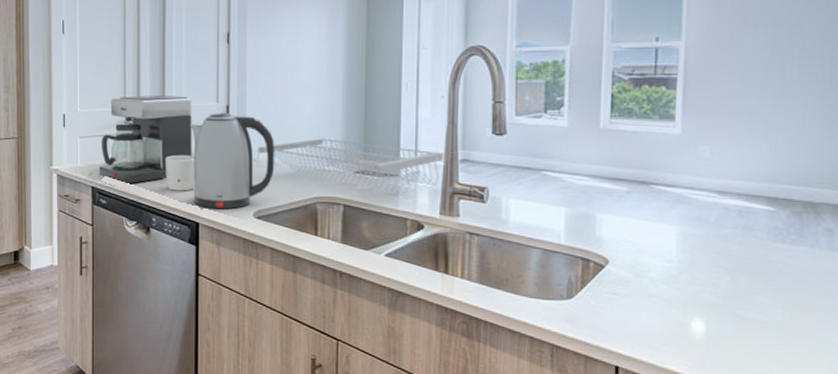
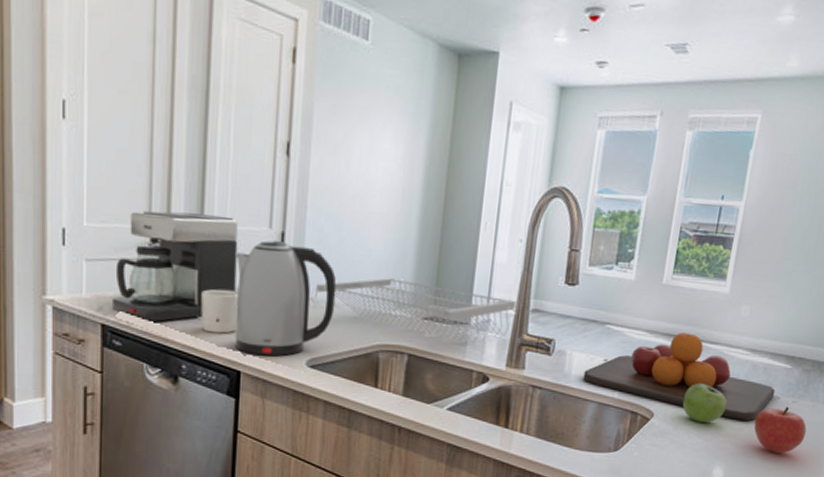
chopping board: none [523,176,759,268] -> present [583,332,776,421]
fruit: none [641,227,697,270] -> present [682,382,727,423]
fruit: none [736,253,809,306] -> present [753,407,807,454]

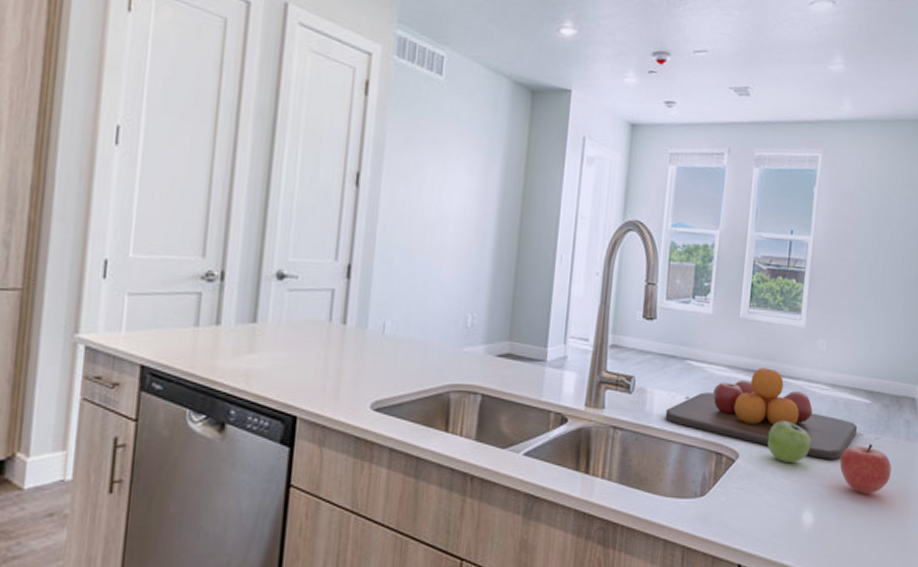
coffee maker: present [111,211,239,322] -> none [154,241,302,362]
mug: present [200,289,239,334] -> none [254,325,299,375]
kettle: present [234,240,337,357] -> none [291,272,406,399]
dish rack: present [316,278,516,344] -> none [383,313,594,382]

